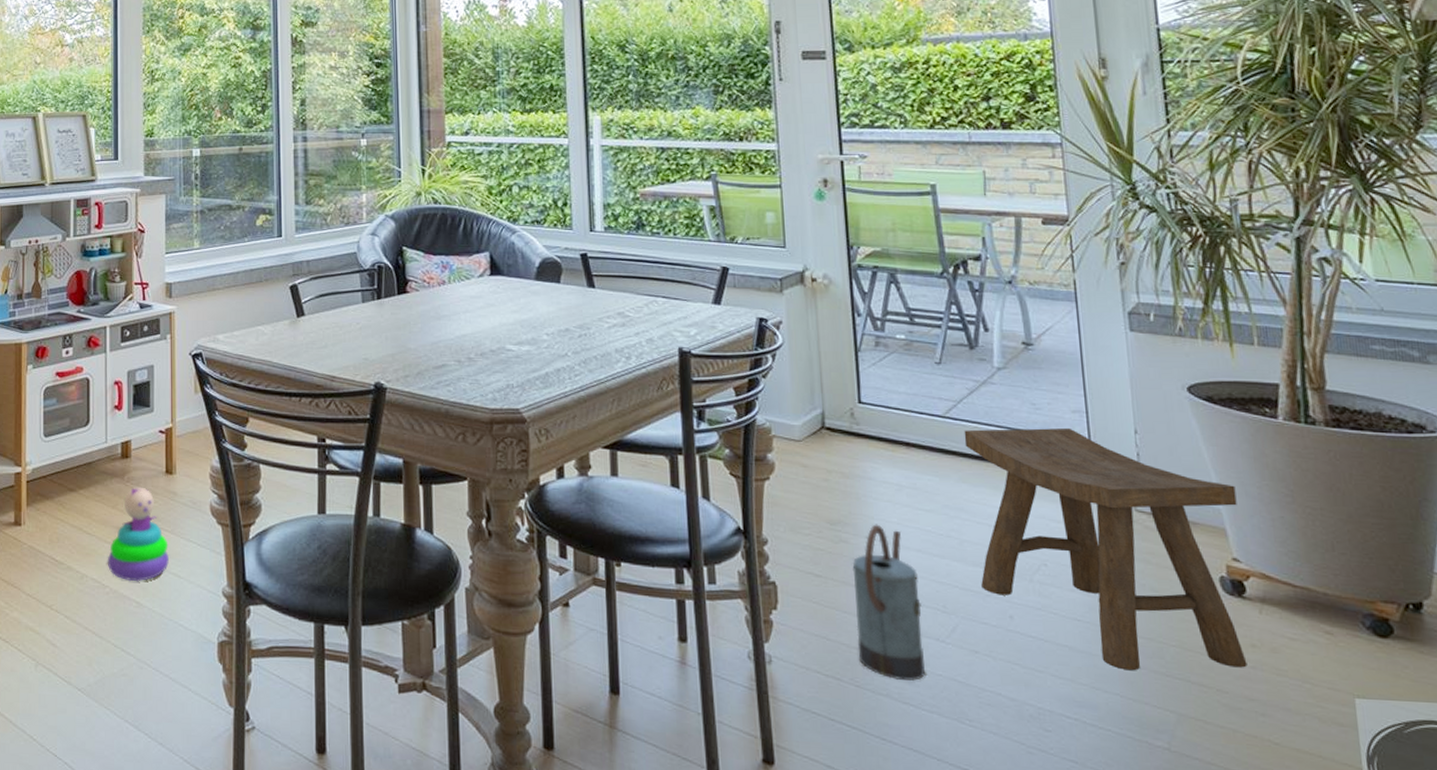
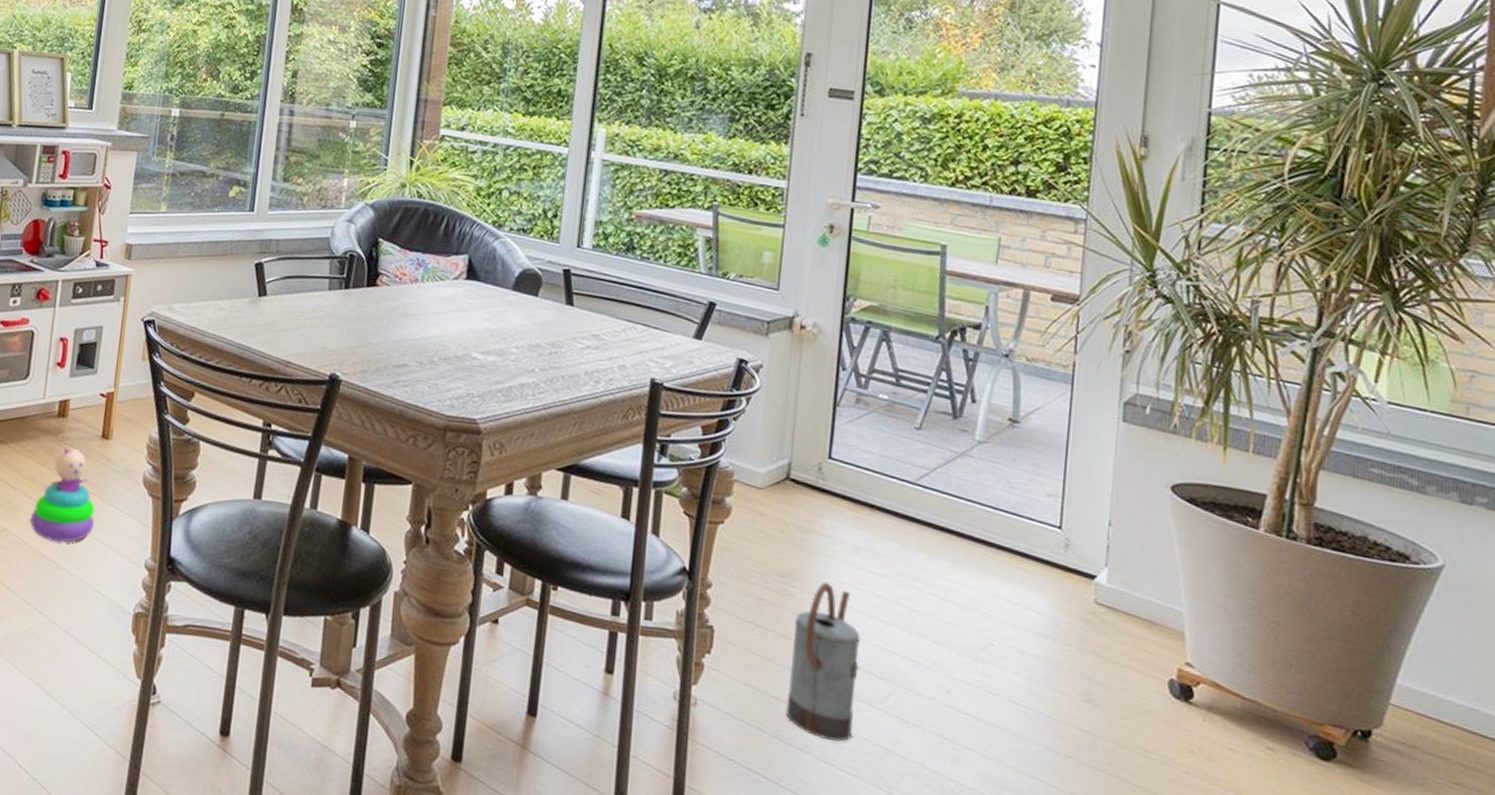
stool: present [964,427,1247,671] -> none [923,500,1202,772]

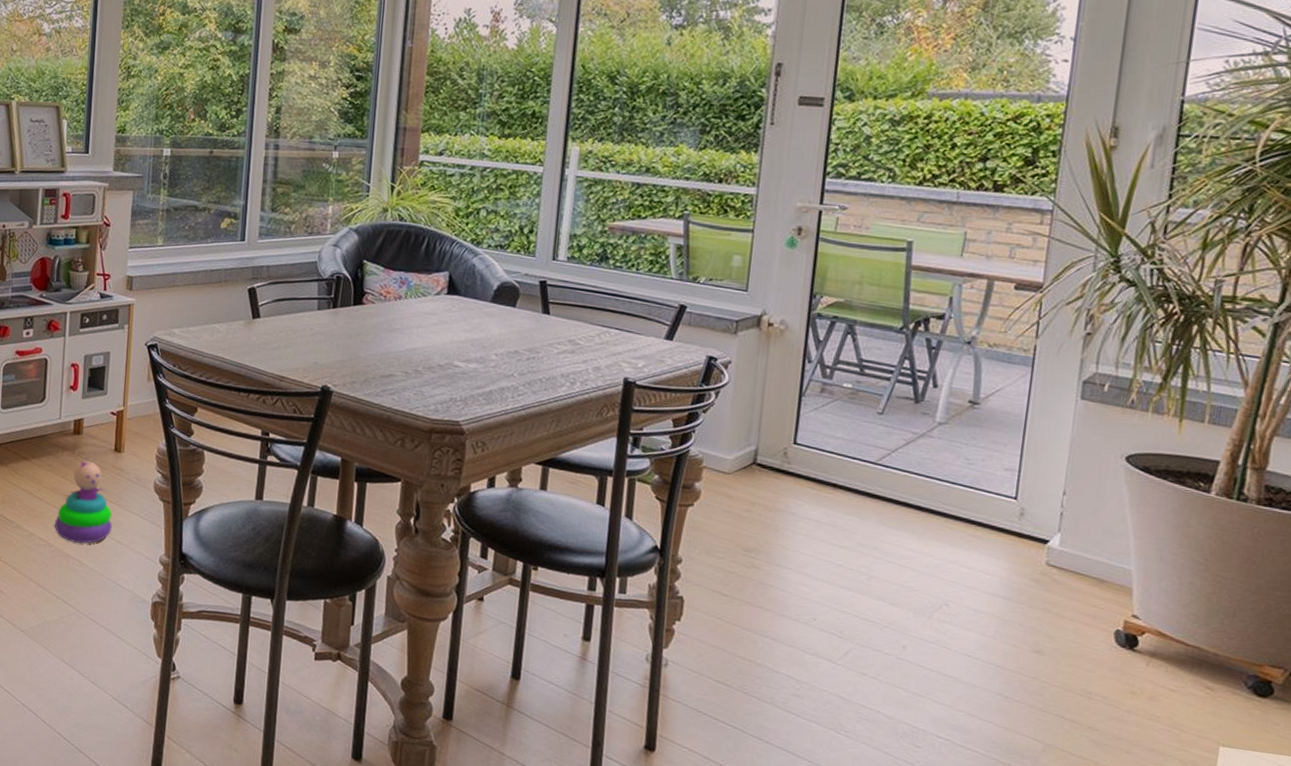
watering can: present [786,582,860,742] -> none [750,554,821,693]

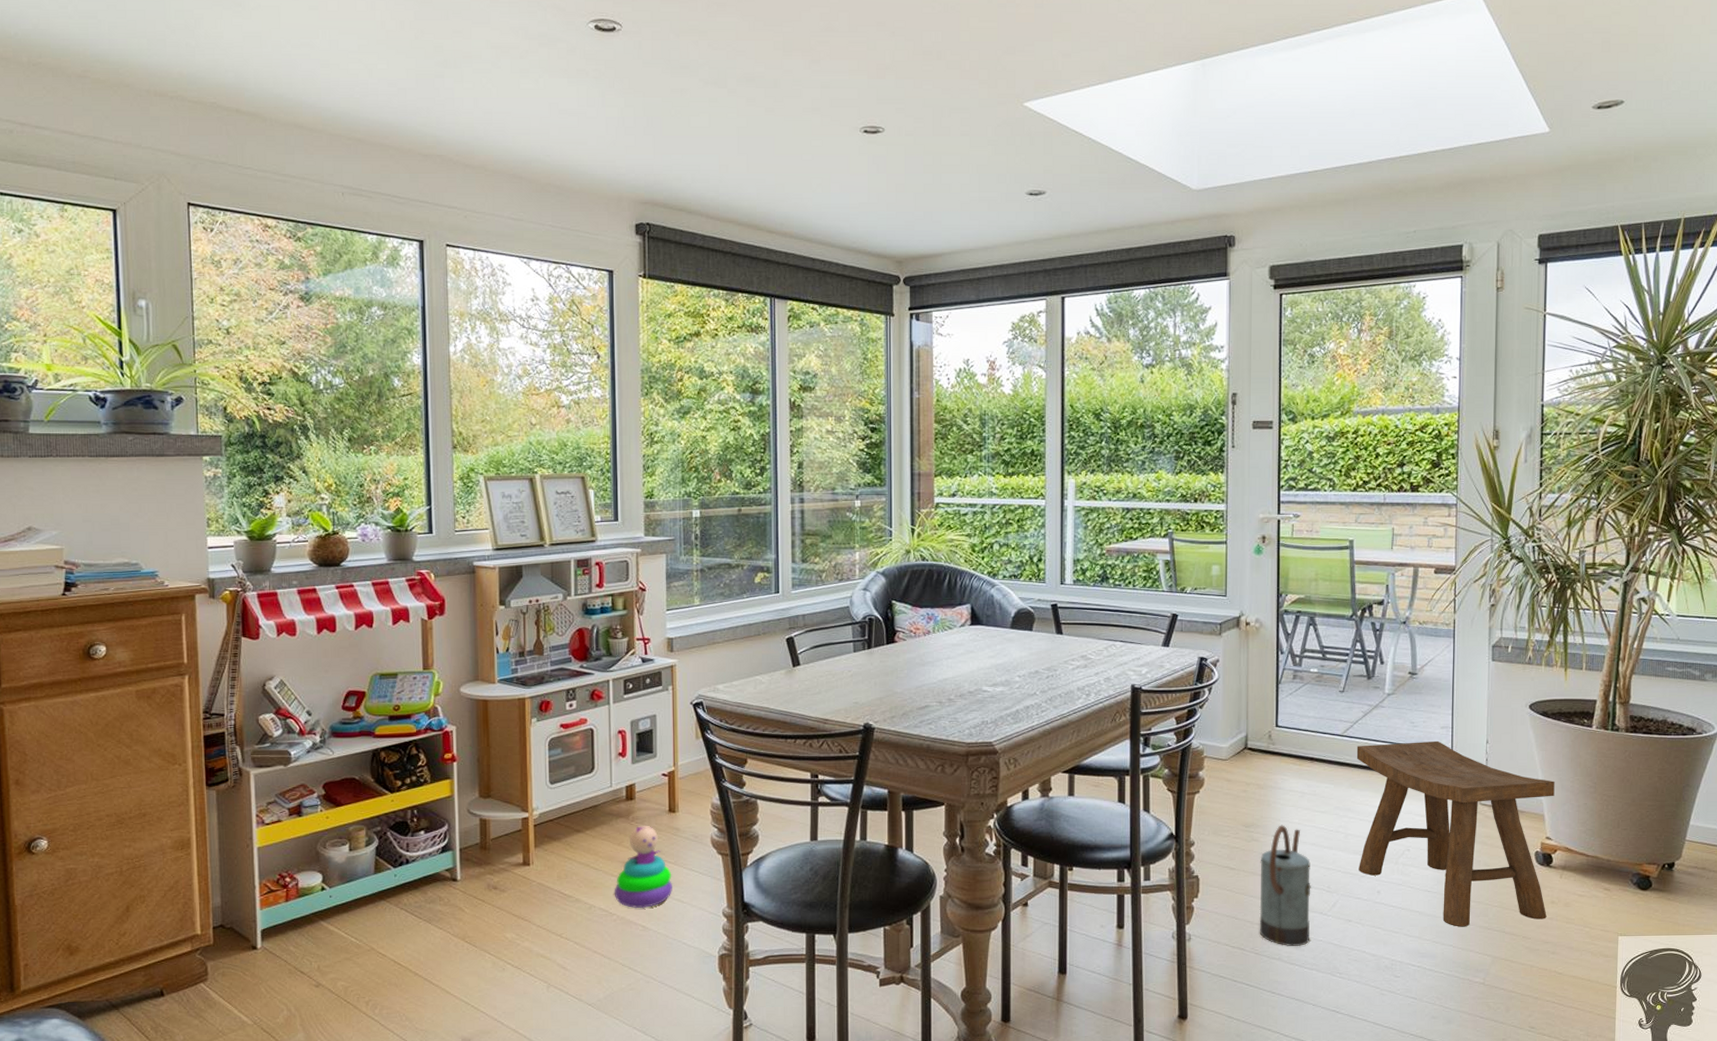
watering can: none [750,554,821,693] -> present [1259,825,1311,946]
stool: none [881,477,1151,711] -> present [1356,740,1555,927]

